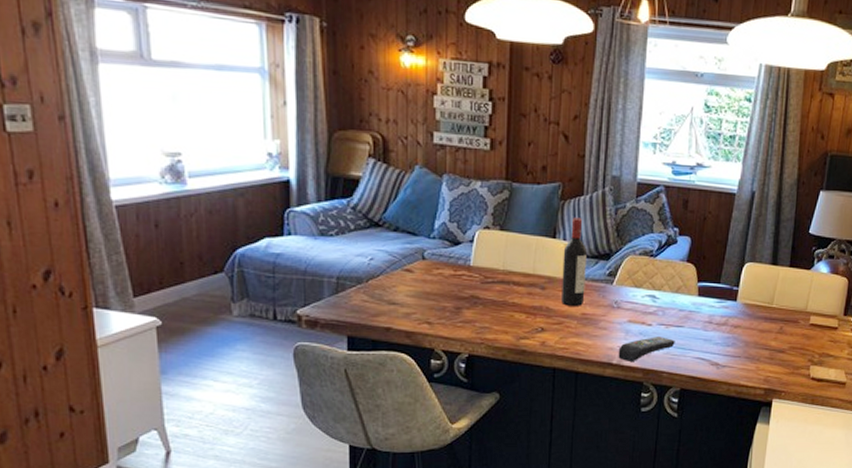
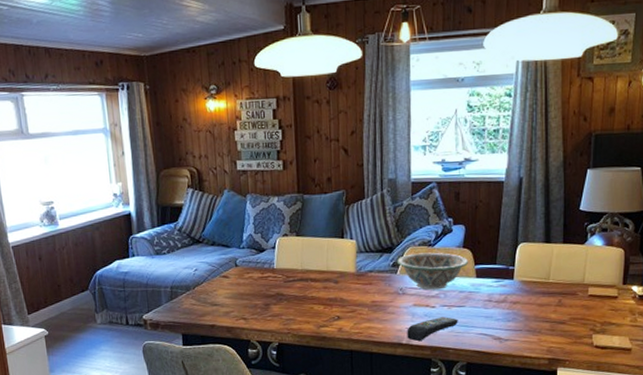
wine bottle: present [561,217,587,306] -> none [351,218,373,296]
decorative bowl: none [614,263,691,306] -> present [397,252,468,290]

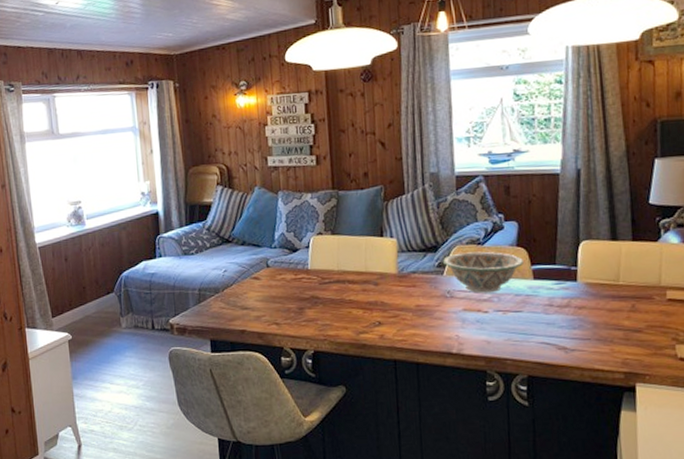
remote control: present [407,317,458,342] -> none [457,323,516,351]

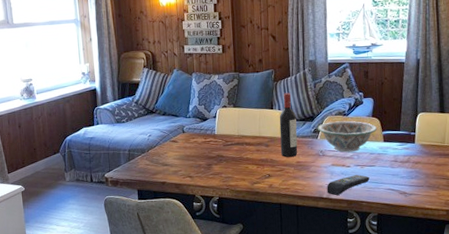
wine bottle: none [391,215,417,299] -> present [279,92,298,157]
remote control: none [457,323,516,351] -> present [327,175,370,196]

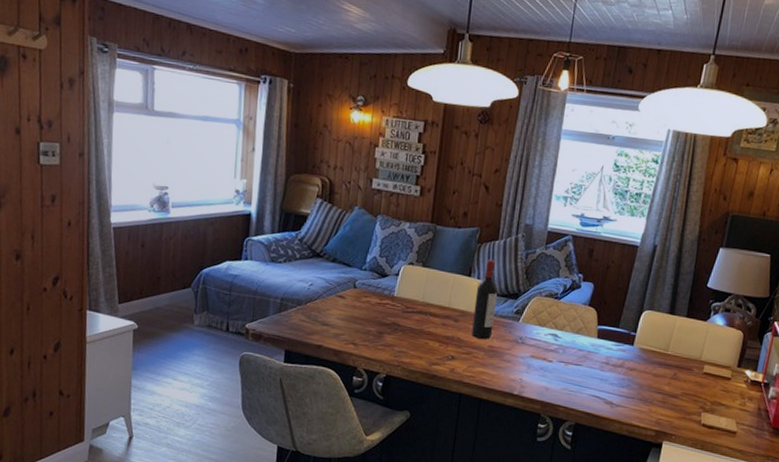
decorative bowl: present [318,121,377,152] -> none [521,303,592,345]
remote control: present [327,175,370,196] -> none [519,372,573,395]

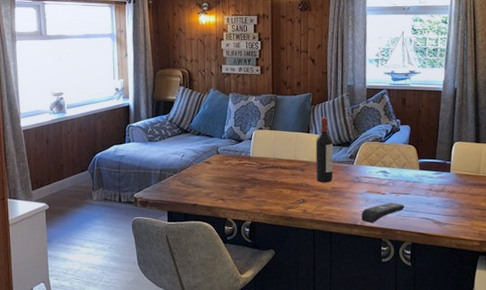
remote control: none [519,372,573,395] -> present [361,202,405,224]

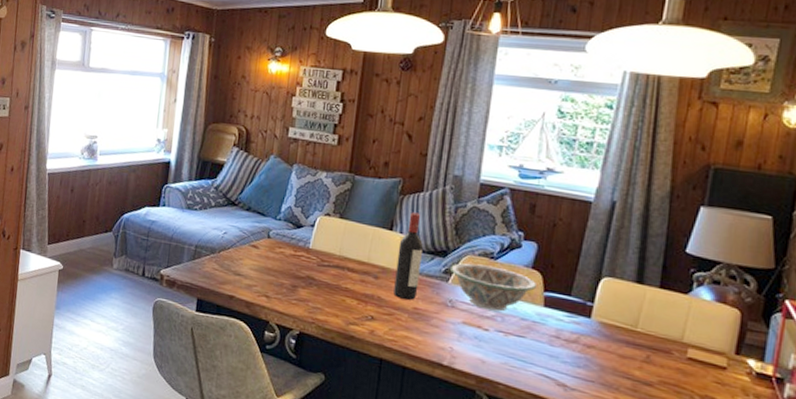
decorative bowl: none [354,147,413,179] -> present [450,263,536,312]
remote control: present [361,202,405,224] -> none [449,343,515,367]

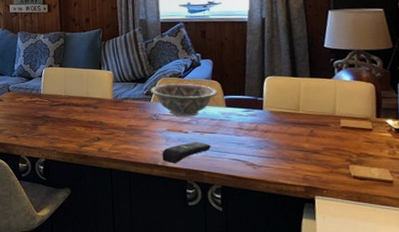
wine bottle: present [393,212,423,300] -> none [108,53,129,120]
remote control: none [449,343,515,367] -> present [162,142,211,164]

